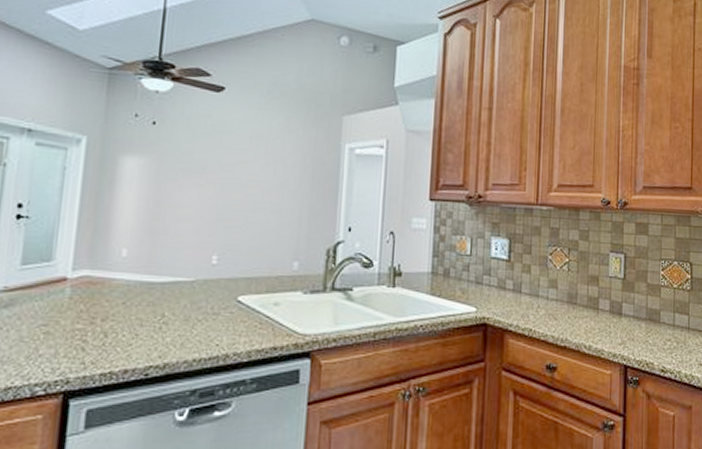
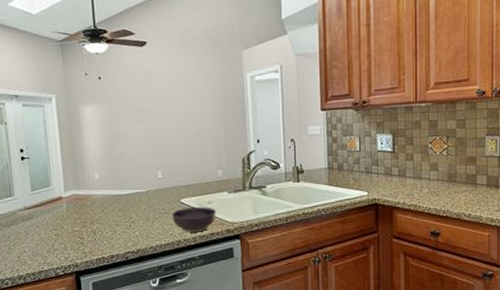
bowl: none [222,308,283,345] -> present [172,206,216,233]

